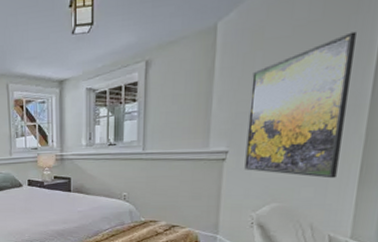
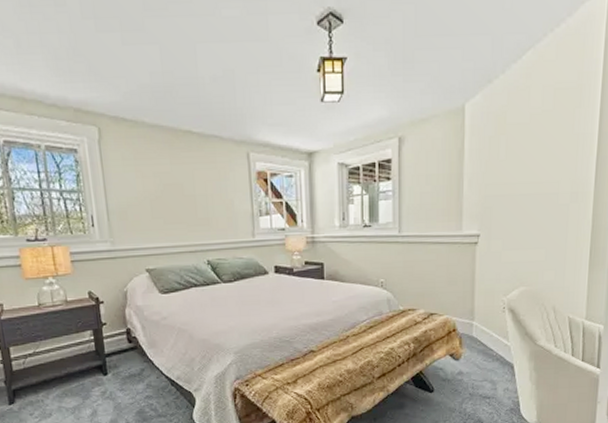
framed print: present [244,31,356,179] -> none [495,124,580,262]

